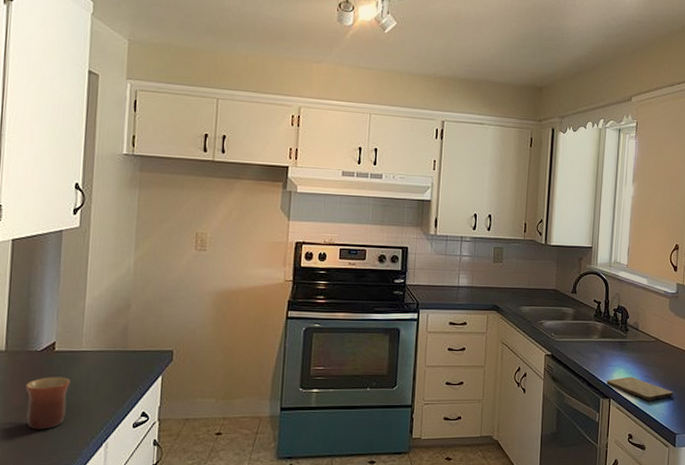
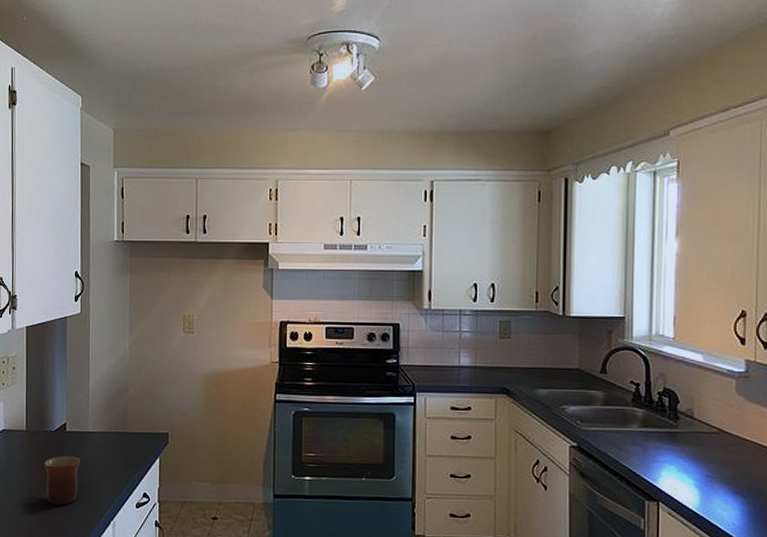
cutting board: present [606,376,674,401] -> none [652,475,749,507]

